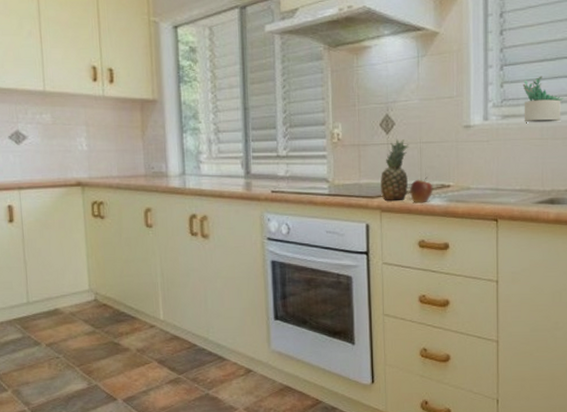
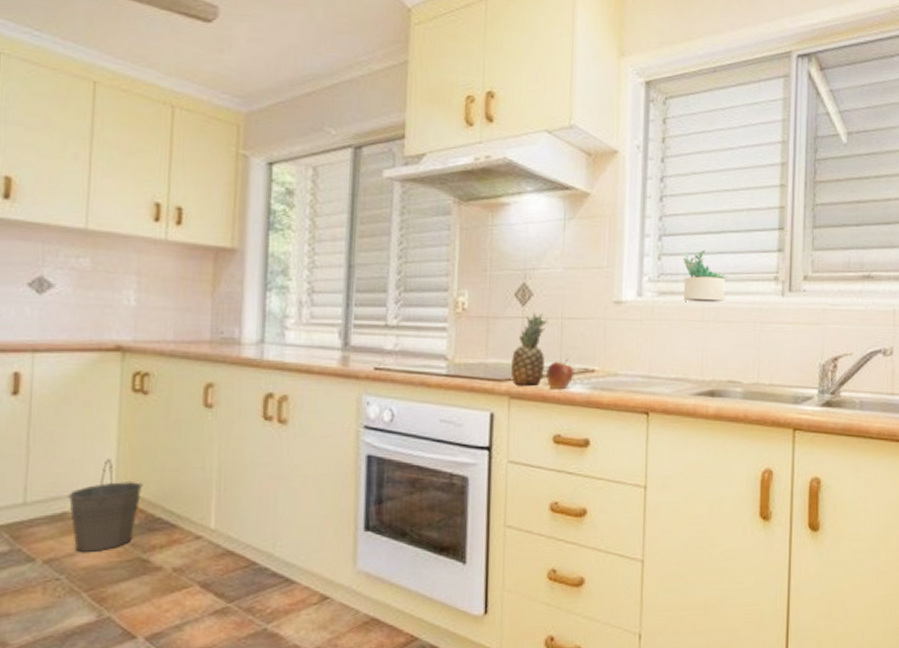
bucket: none [57,268,109,338] -> present [68,458,143,552]

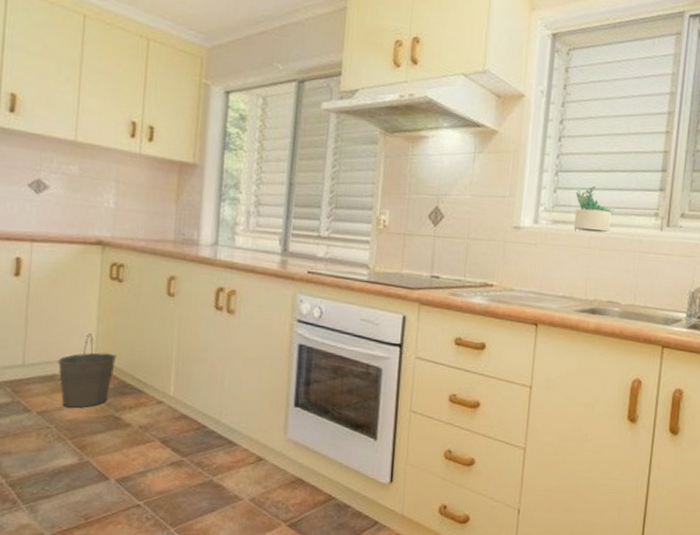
fruit: present [510,312,549,387] -> none [421,232,456,296]
fruit: present [546,358,575,390] -> none [452,273,476,300]

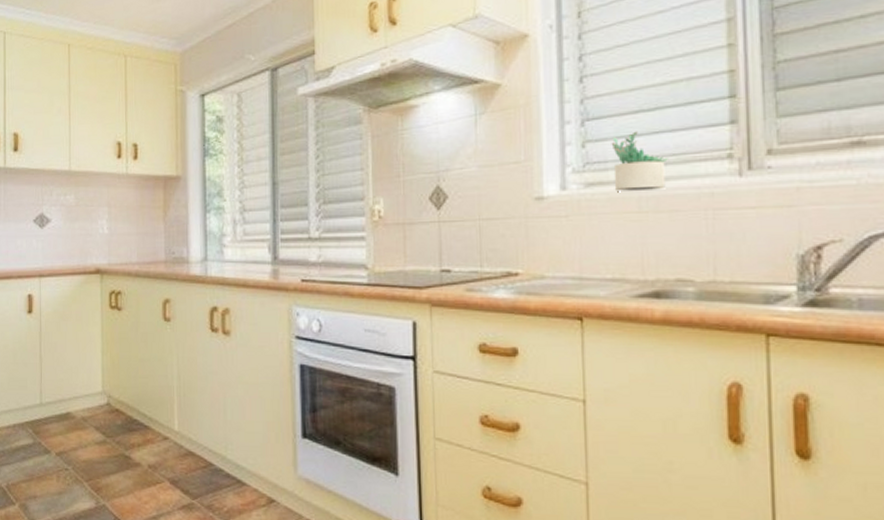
bucket: present [57,332,117,408] -> none [70,366,122,447]

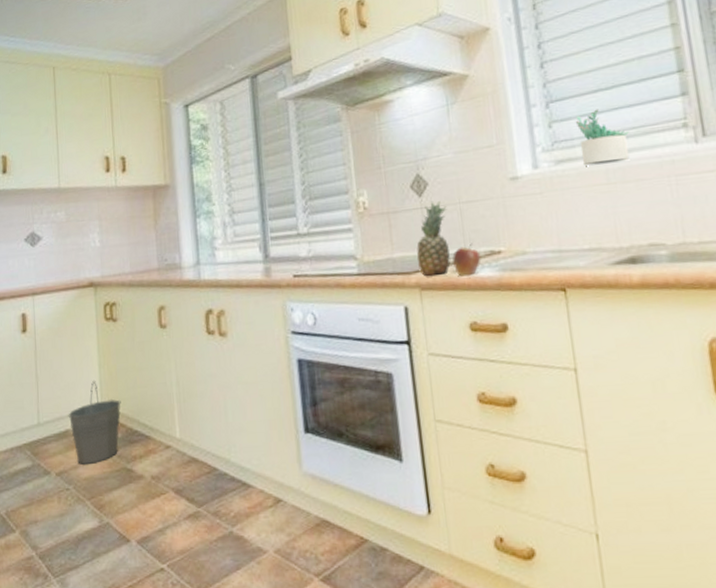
bucket: none [70,366,122,447] -> present [68,380,121,465]
fruit: none [429,215,466,293] -> present [416,201,451,277]
fruit: none [467,262,497,296] -> present [452,243,481,277]

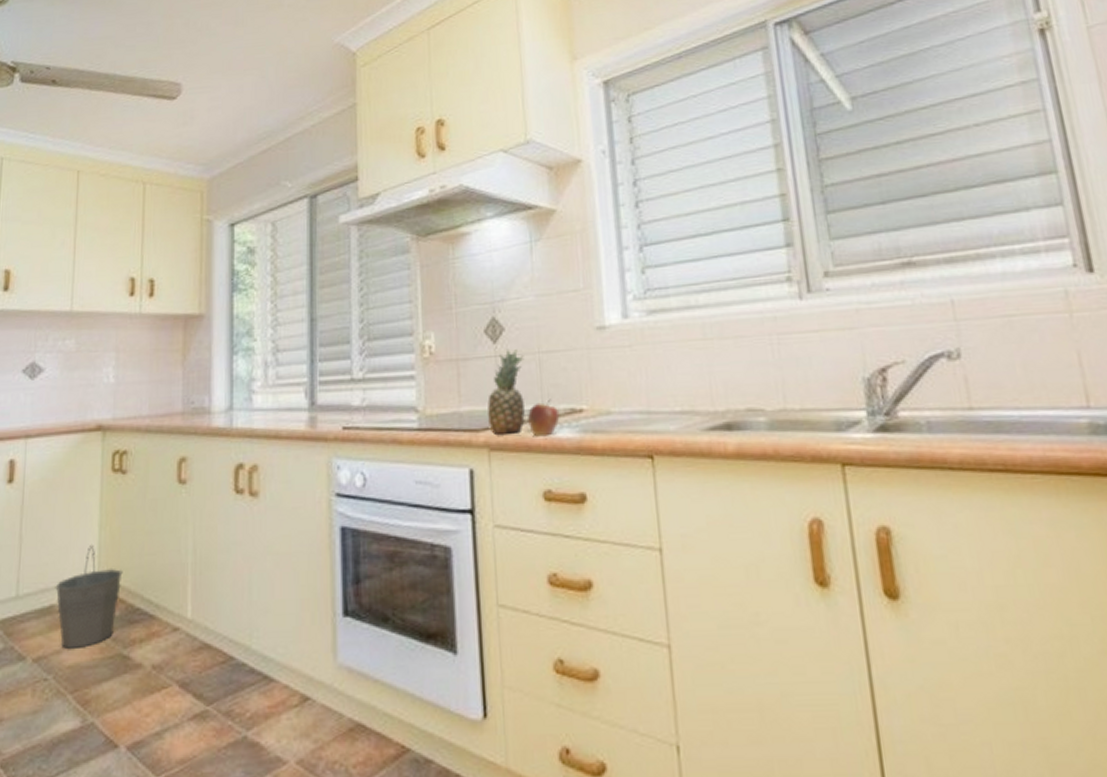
succulent plant: present [575,109,630,166] -> none [671,256,729,318]

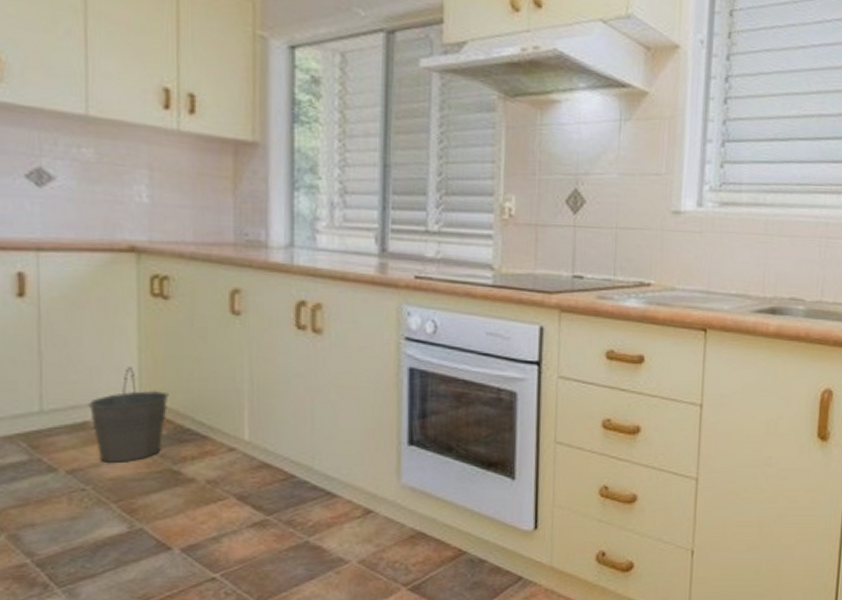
fruit: present [487,348,526,436] -> none [561,220,602,300]
fruit: present [528,399,560,437] -> none [599,271,629,304]

